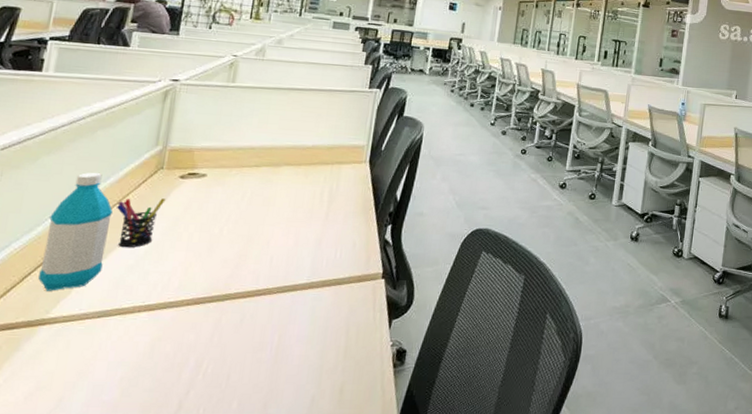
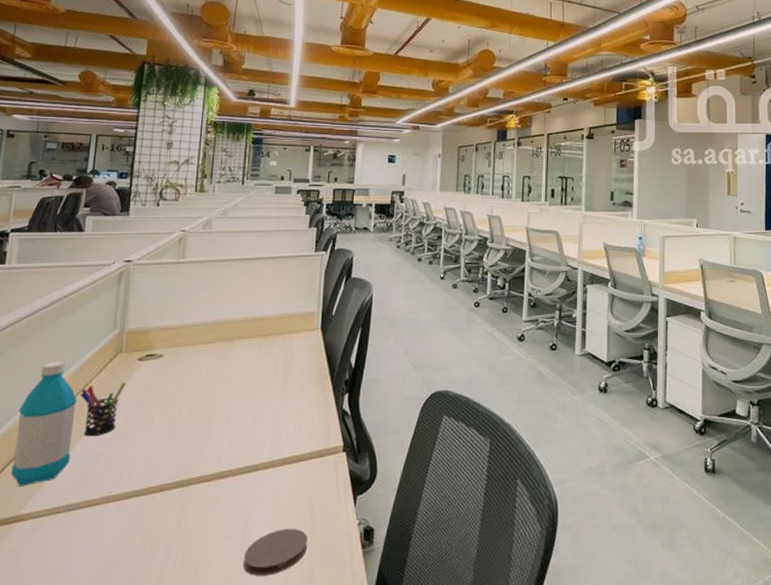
coaster: none [275,345,342,388] -> present [243,528,308,576]

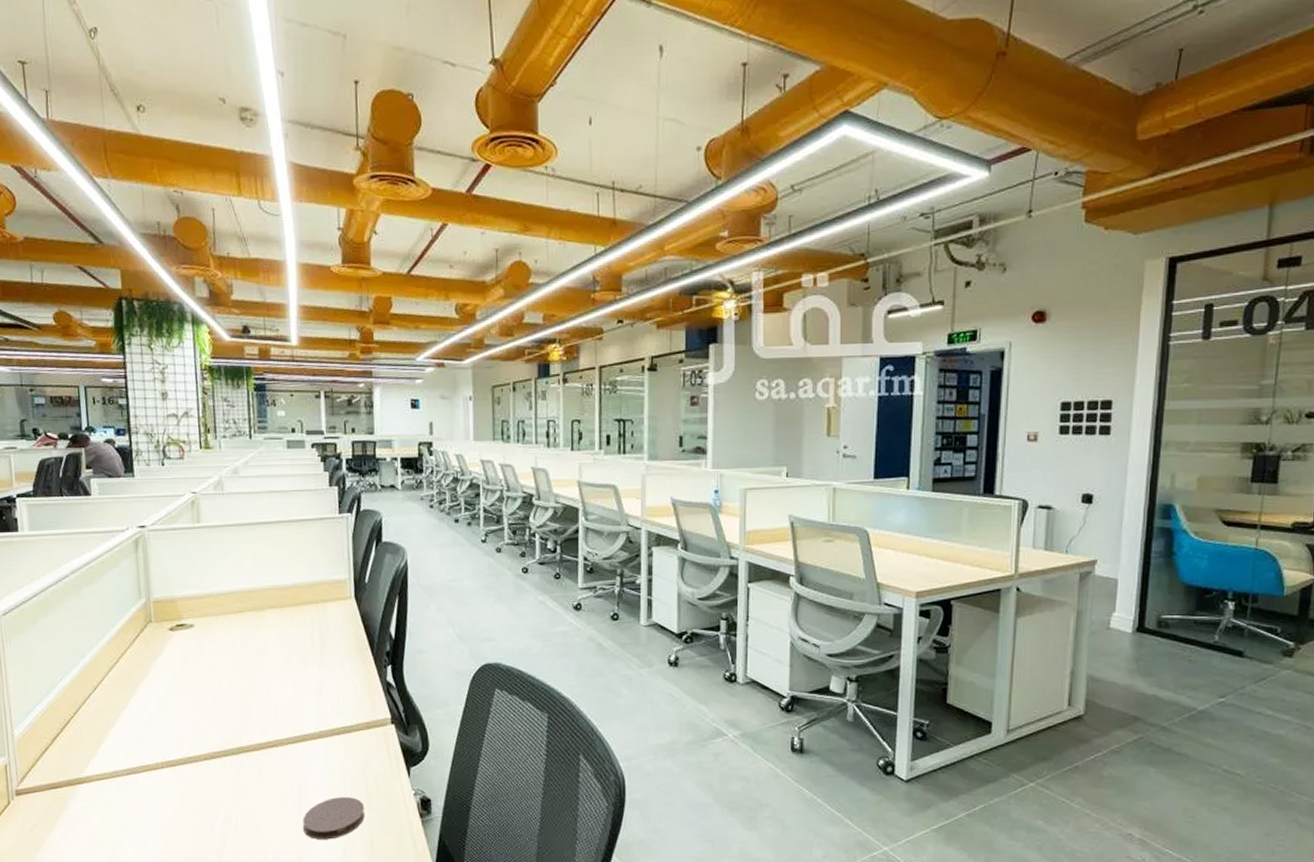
water bottle: present [11,361,78,486] -> none [61,630,120,751]
pen holder: present [79,383,126,437] -> none [117,653,161,706]

